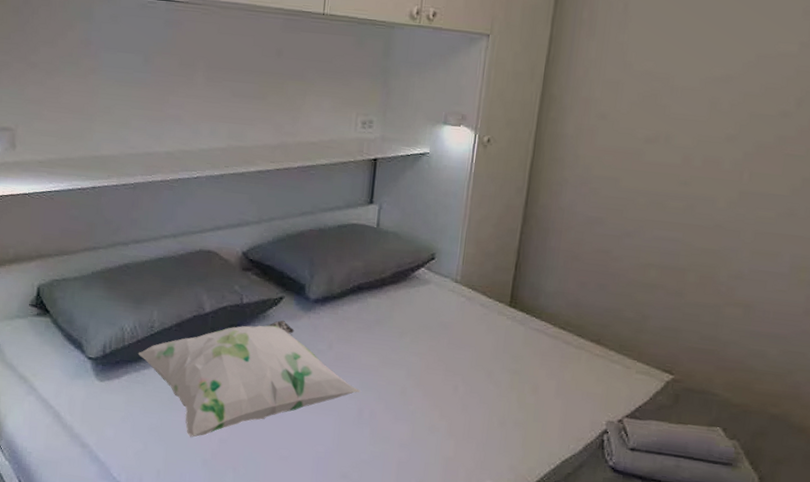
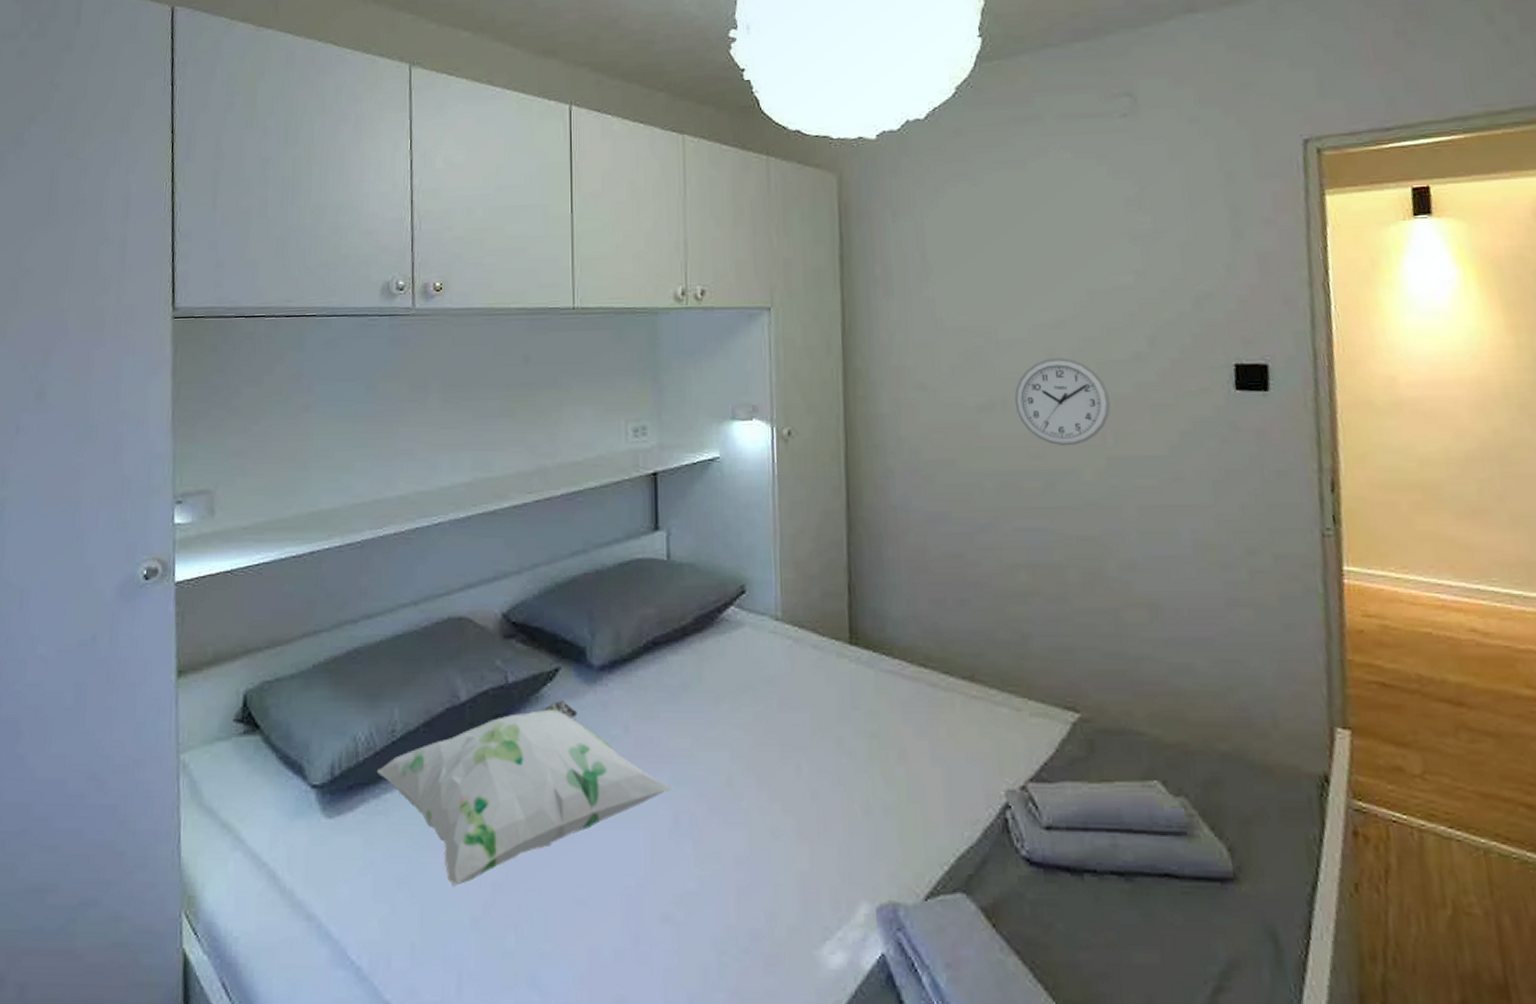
wall clock: none [676,106,754,179] -> present [1014,357,1111,446]

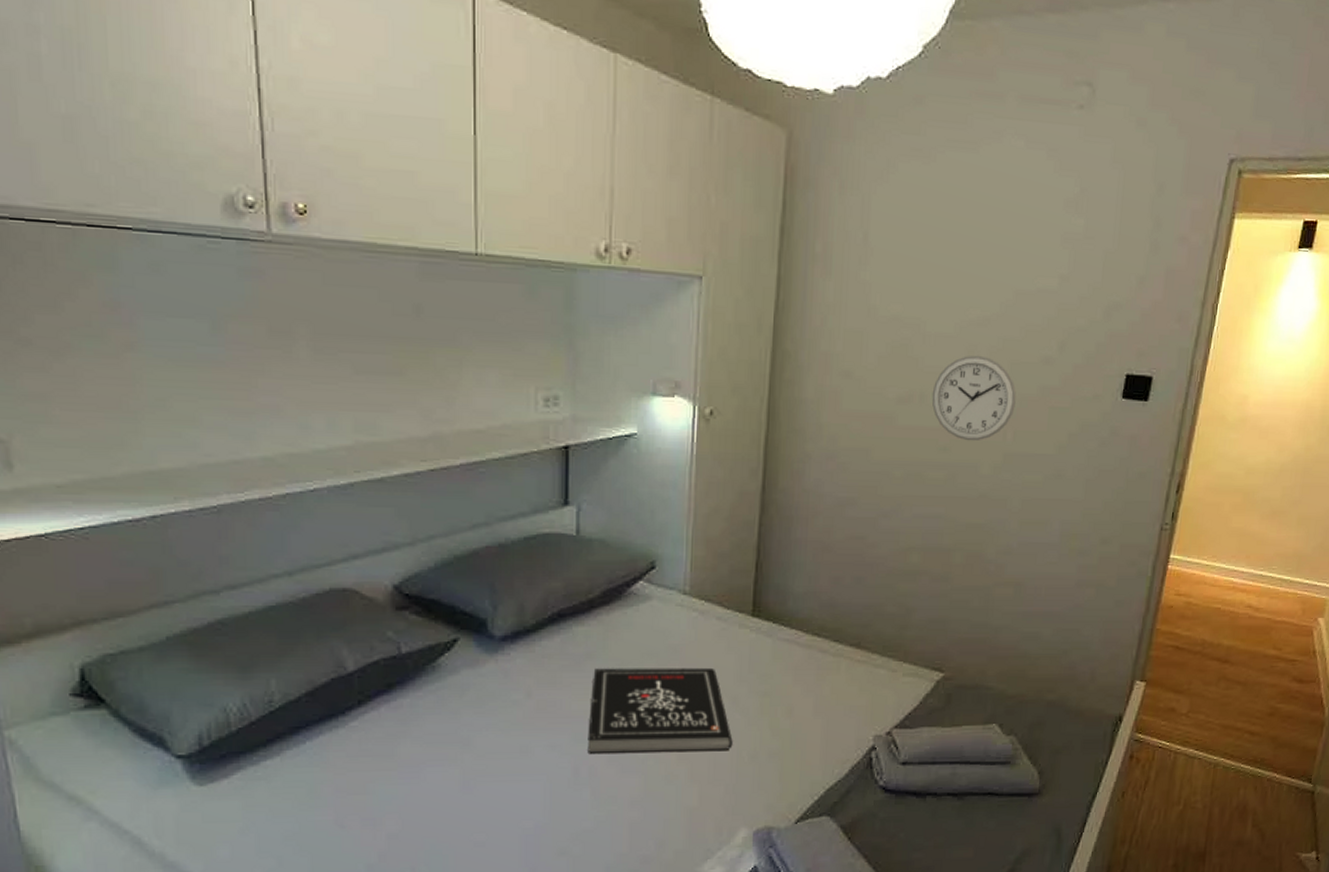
decorative pillow: present [376,699,673,886] -> none [253,668,574,839]
book: none [687,702,842,801] -> present [587,667,733,753]

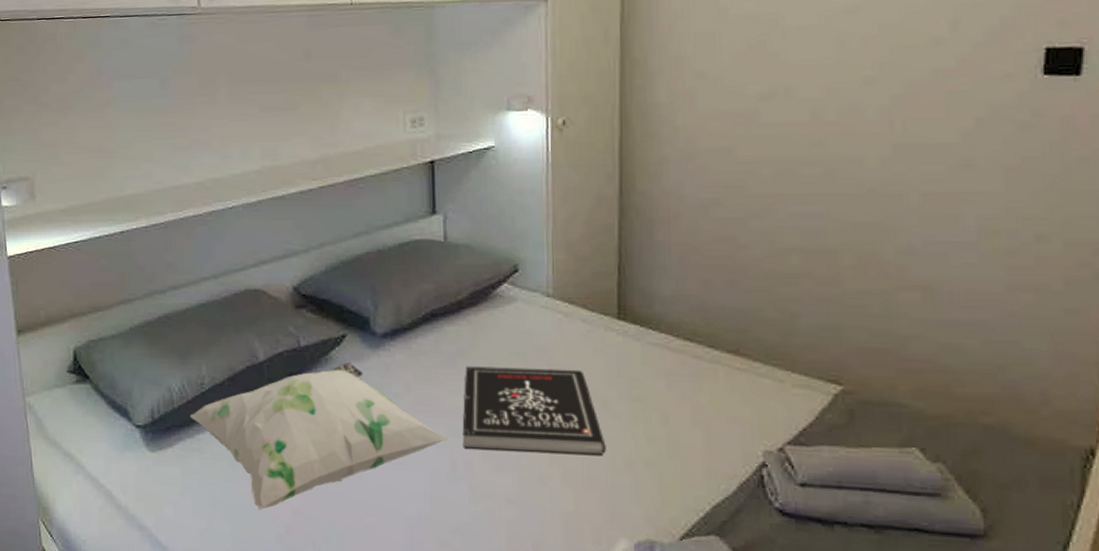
decorative pillow: none [253,668,574,839] -> present [189,361,450,510]
wall clock: present [931,355,1017,441] -> none [798,43,902,134]

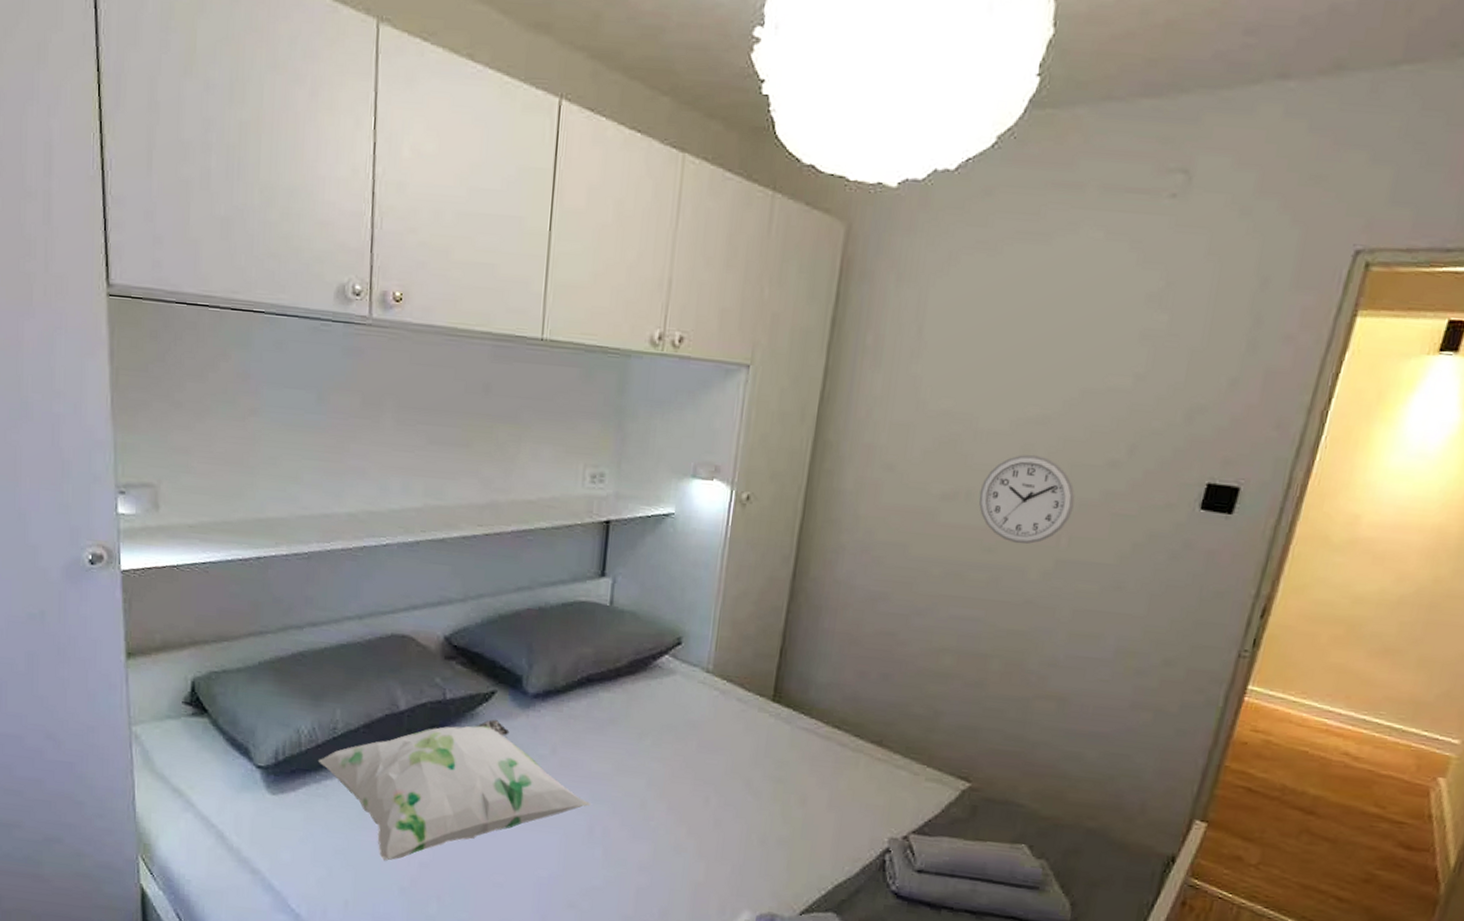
book: present [462,366,606,455] -> none [603,734,744,831]
wall clock: none [798,43,902,134] -> present [978,454,1075,544]

